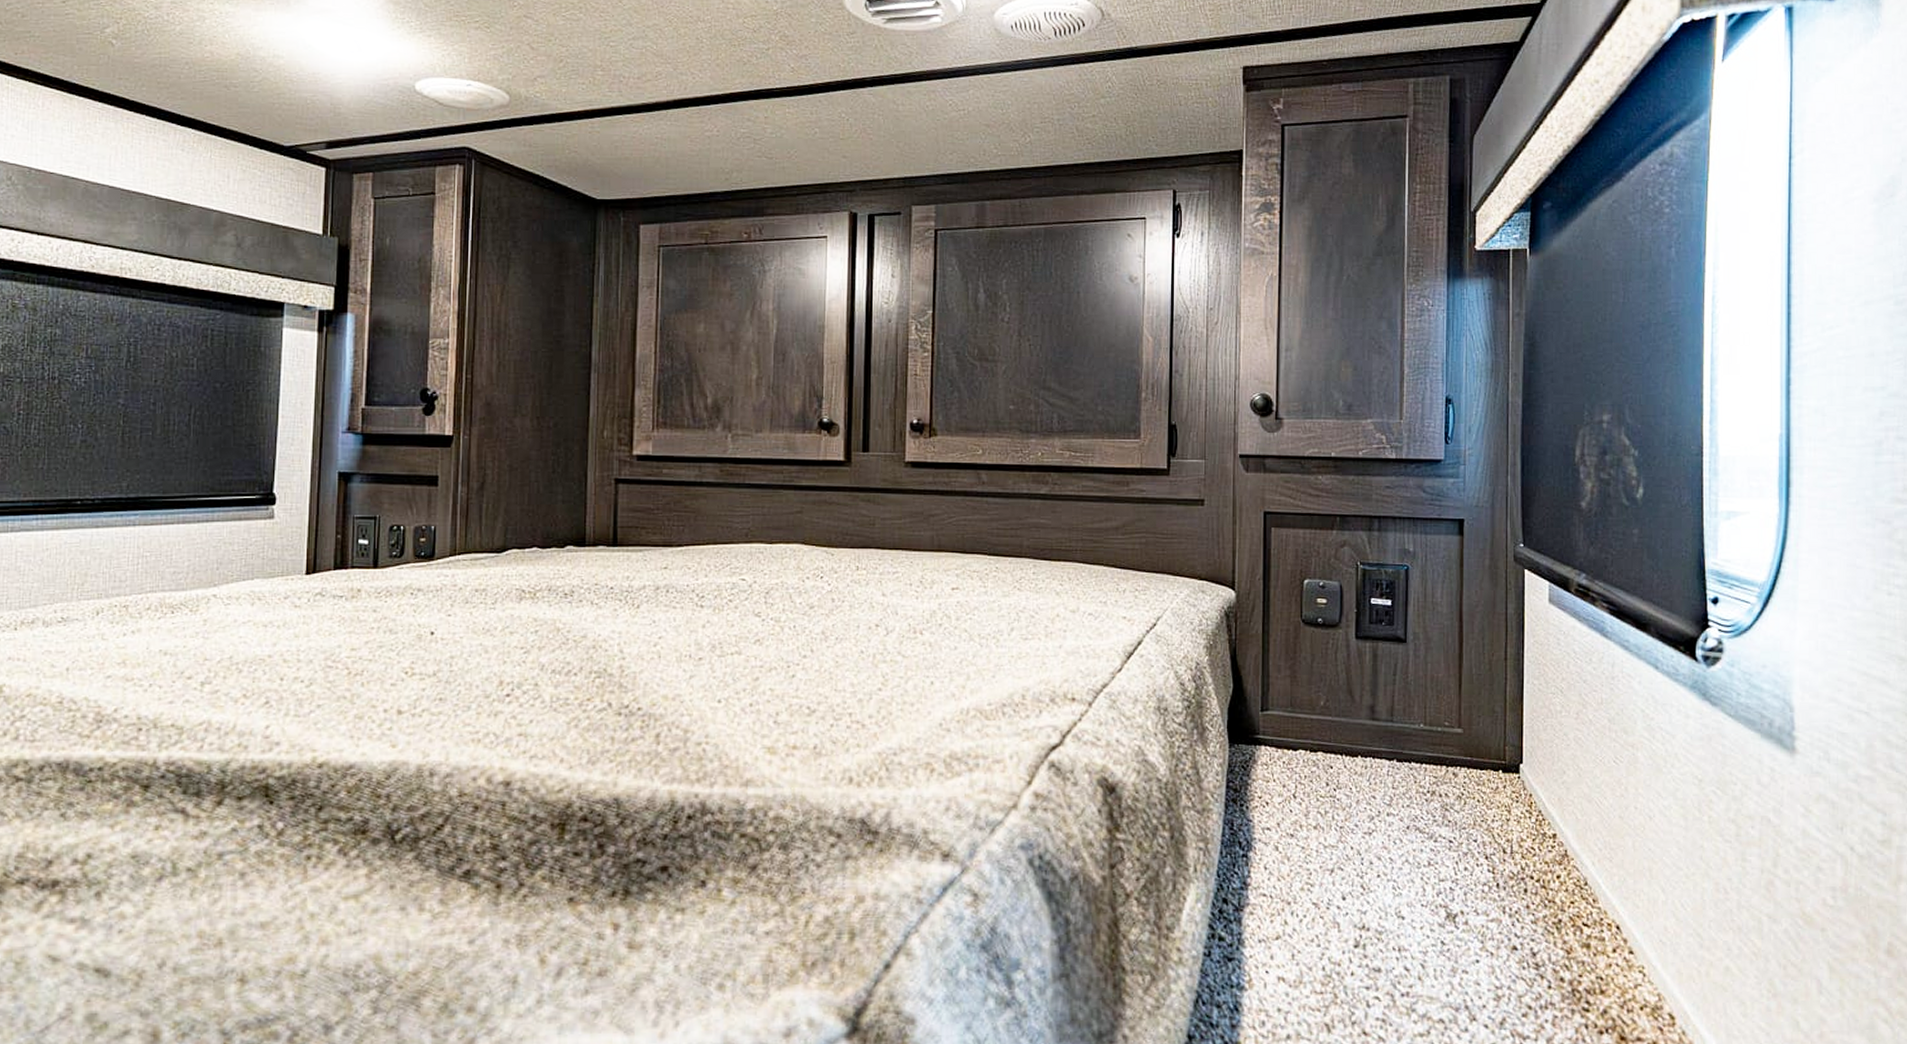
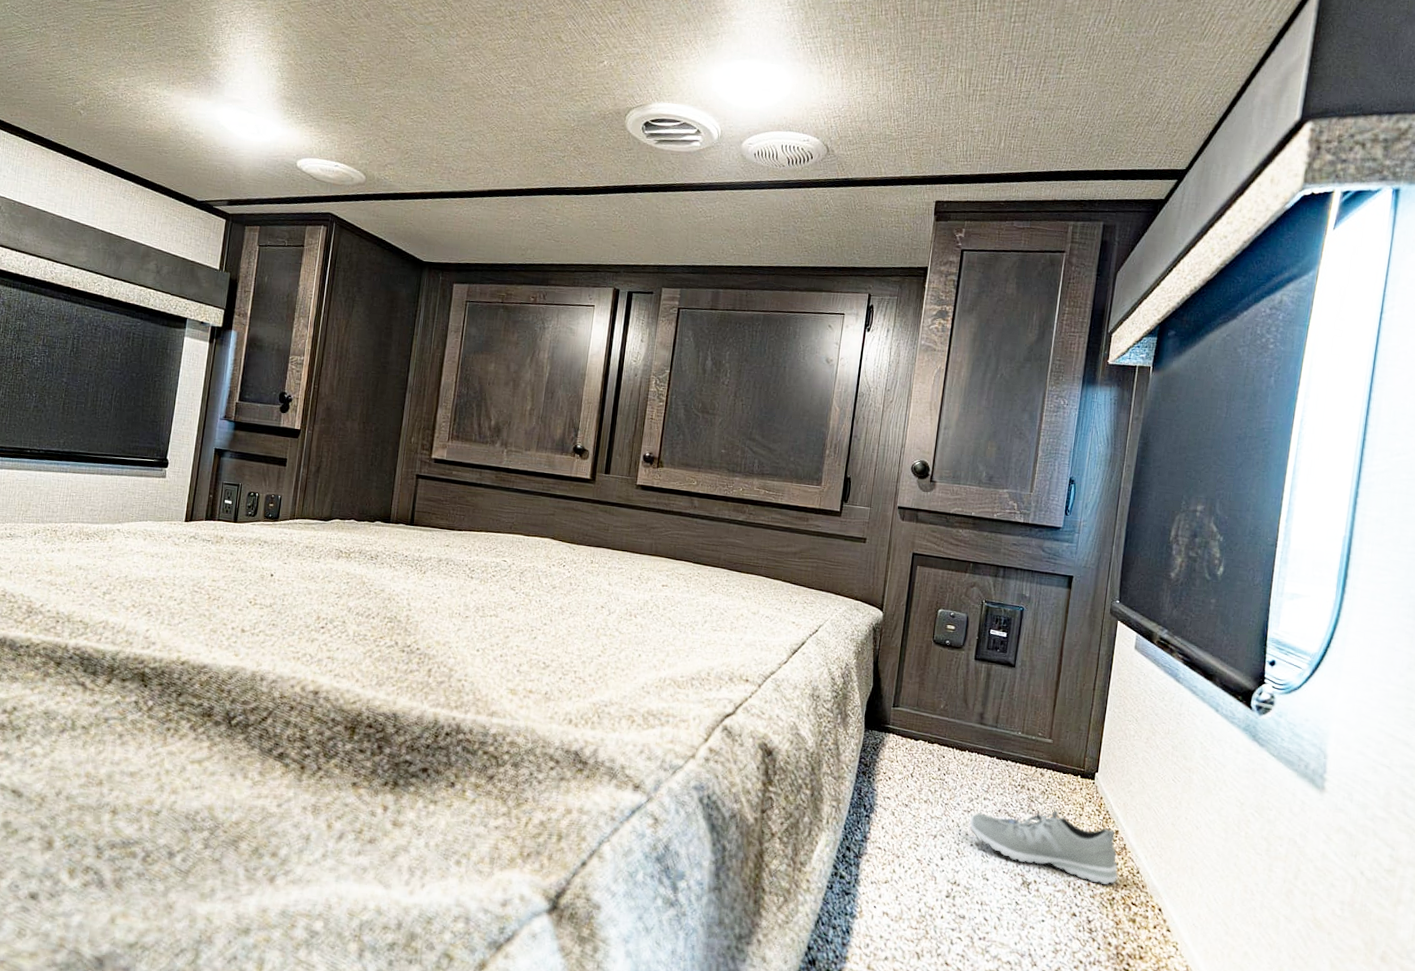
sneaker: none [1372,816,1561,904] -> present [969,809,1118,885]

